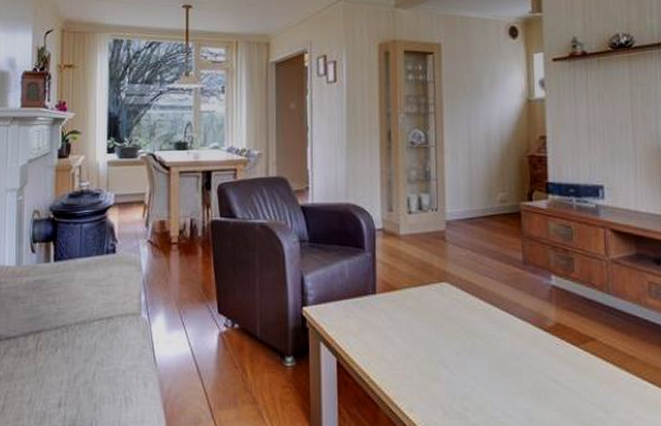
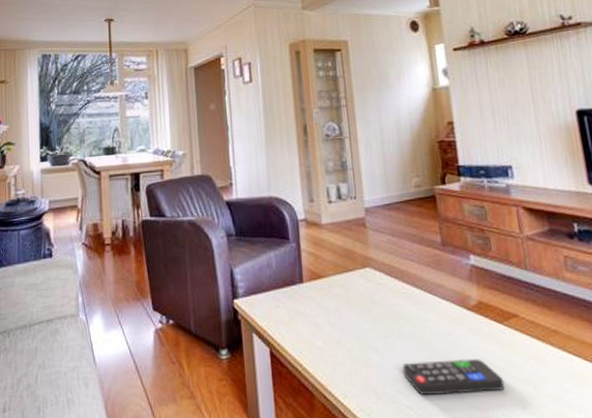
remote control: none [472,380,576,415] -> present [402,359,505,396]

